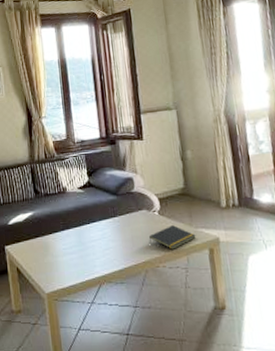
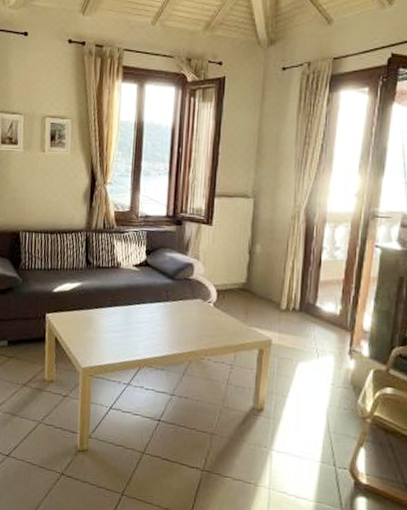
notepad: present [149,225,196,249] -> none [198,319,248,344]

